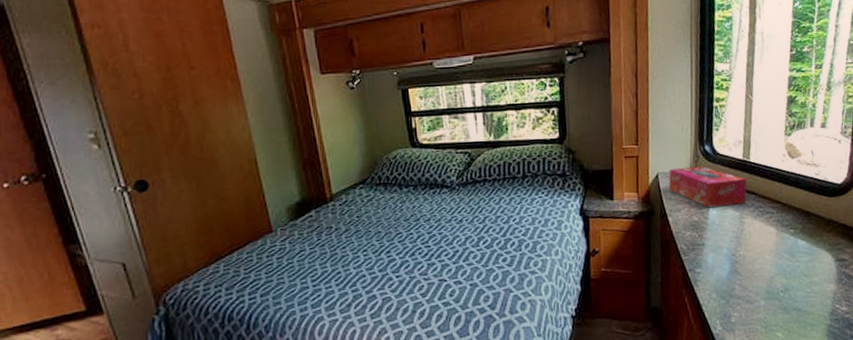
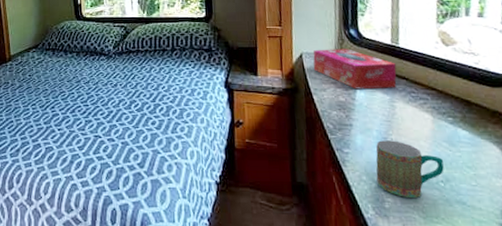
mug: none [724,256,784,311] -> present [376,140,444,198]

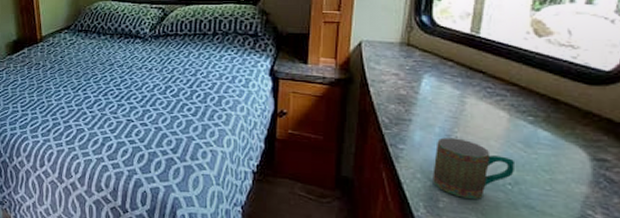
tissue box: present [313,49,397,90] -> none [373,37,473,83]

